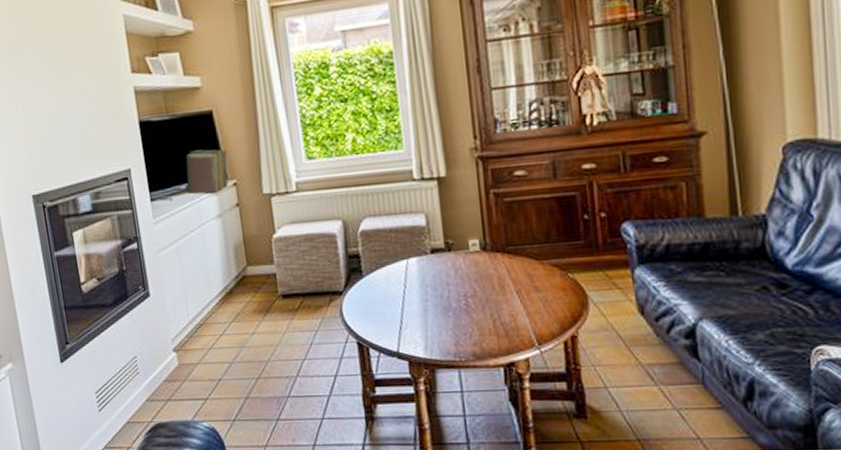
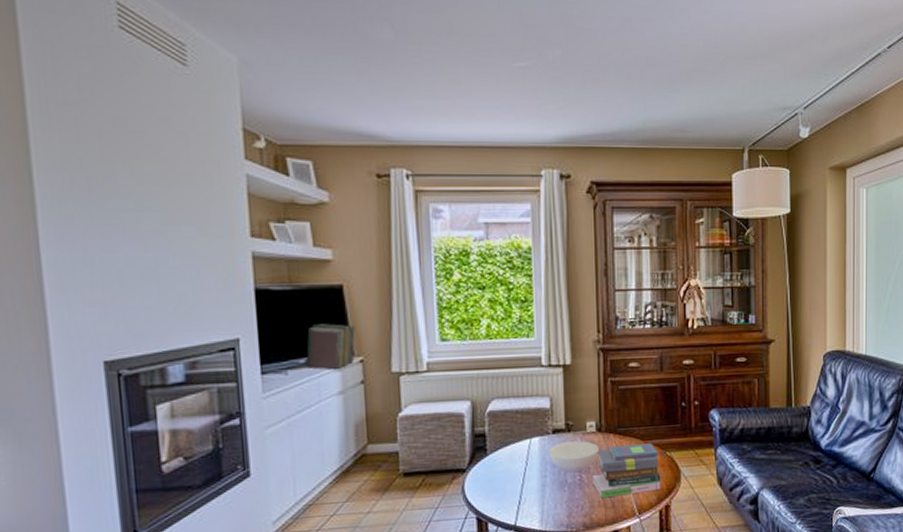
bowl: none [427,261,486,297] -> present [548,441,599,473]
books: none [480,263,564,326] -> present [592,443,661,499]

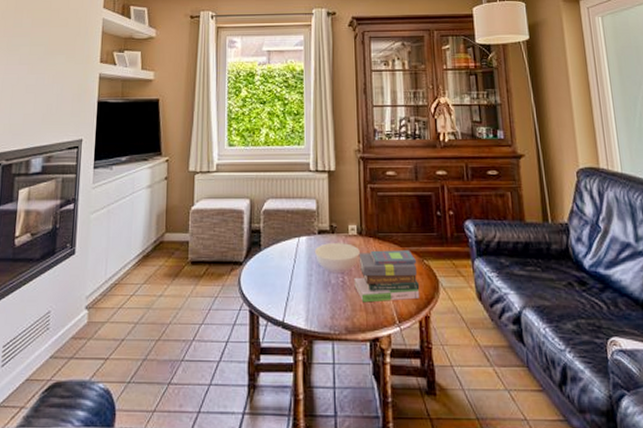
books: present [306,324,356,370] -> none [127,129,165,166]

